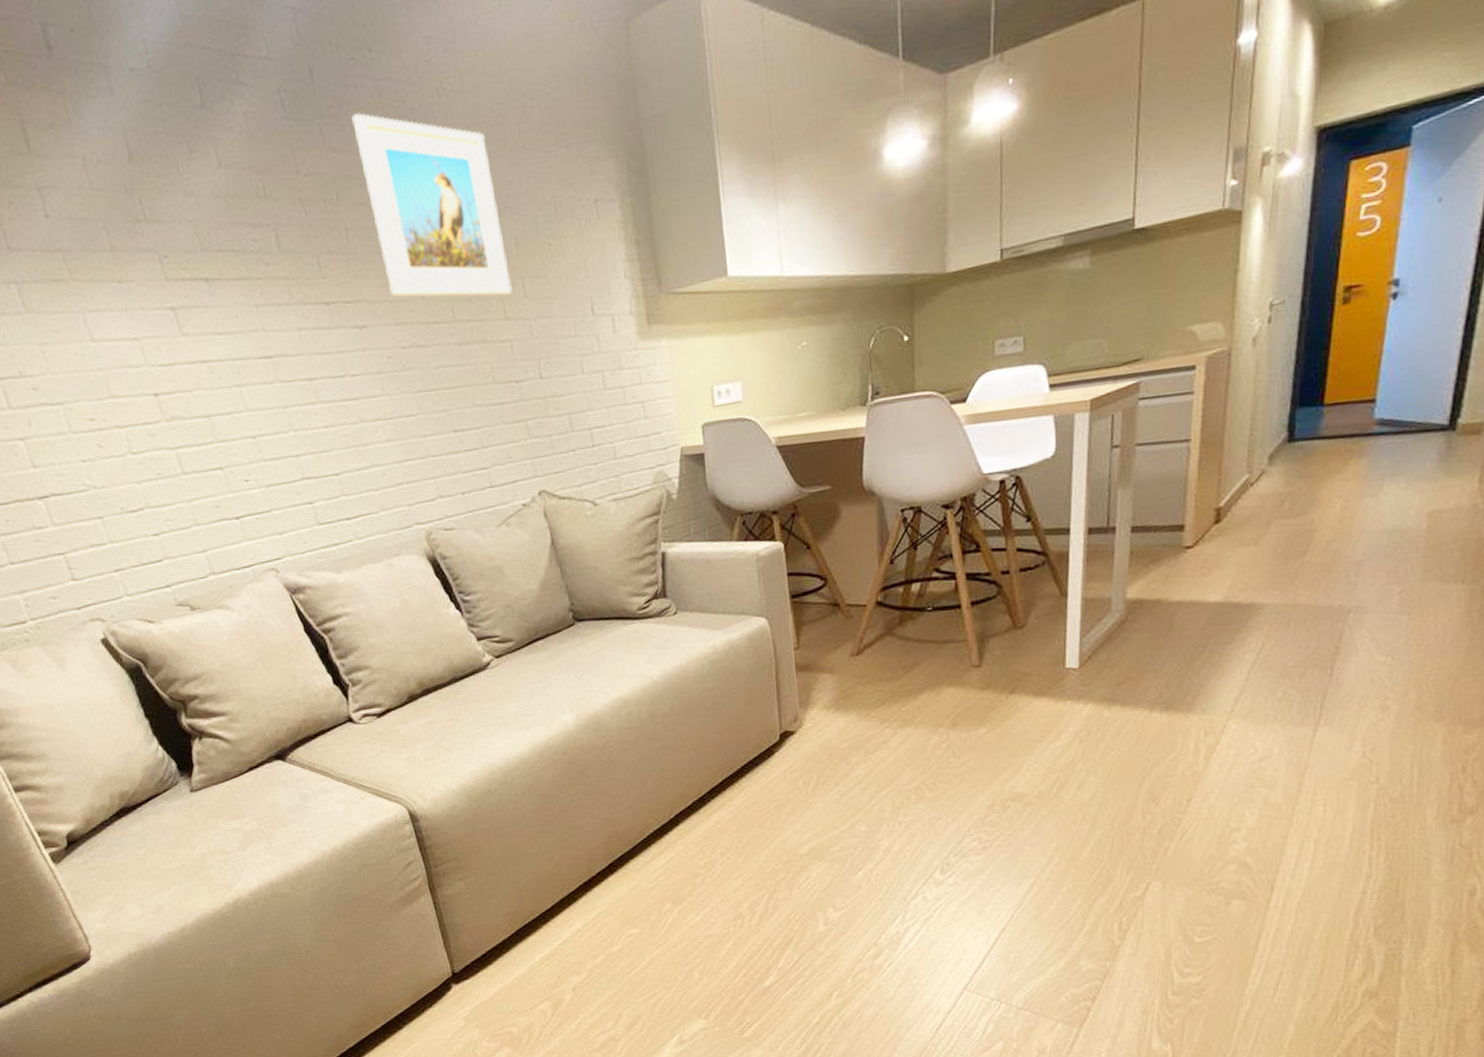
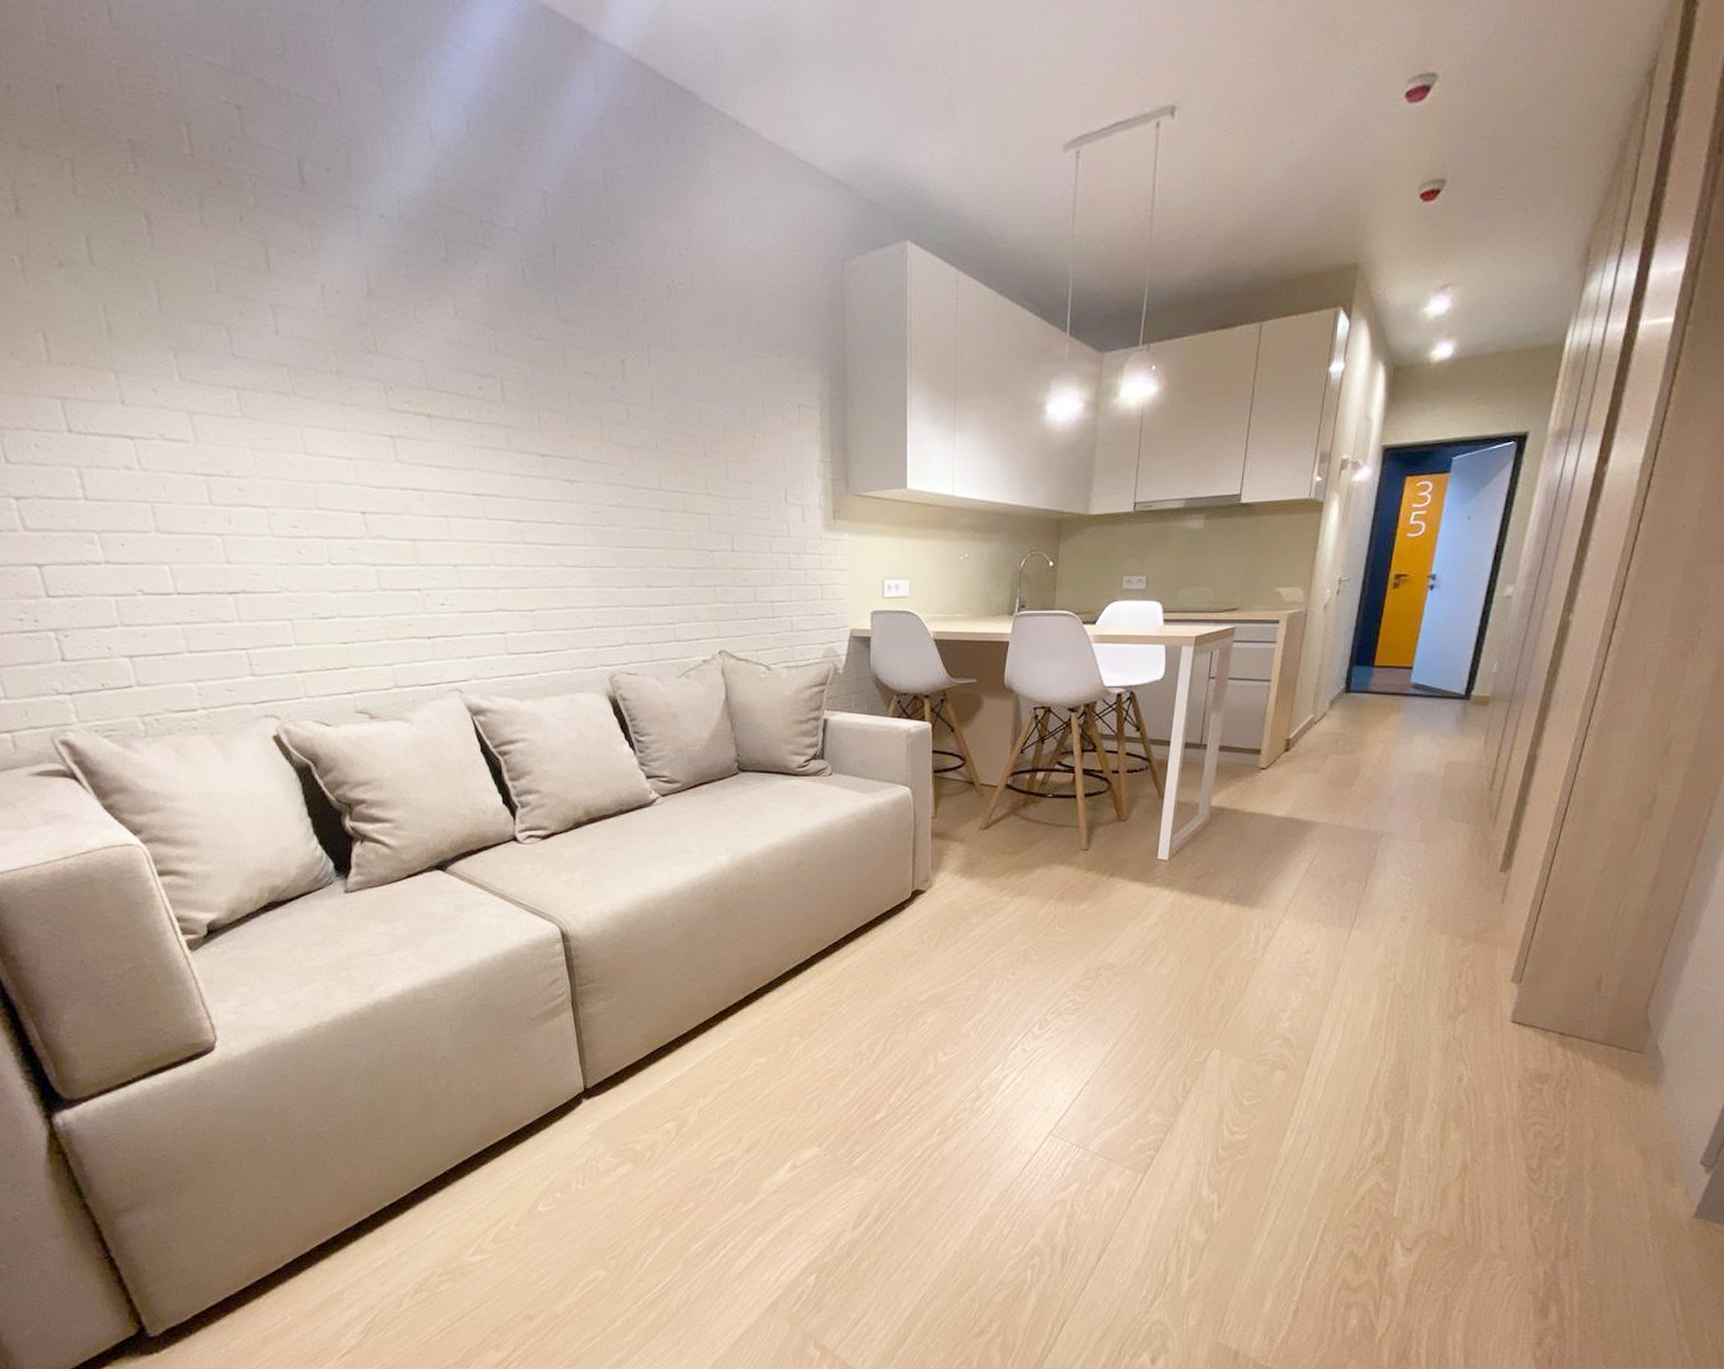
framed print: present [351,113,512,297] -> none [587,293,715,474]

